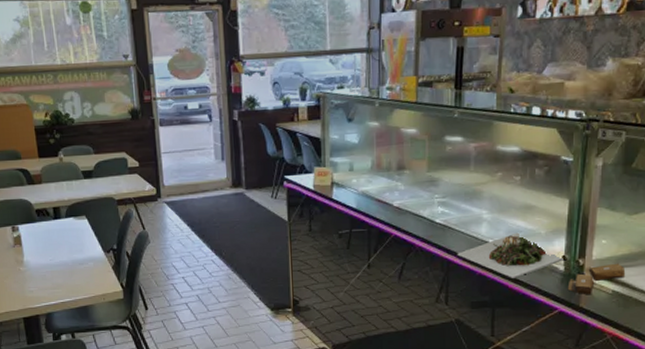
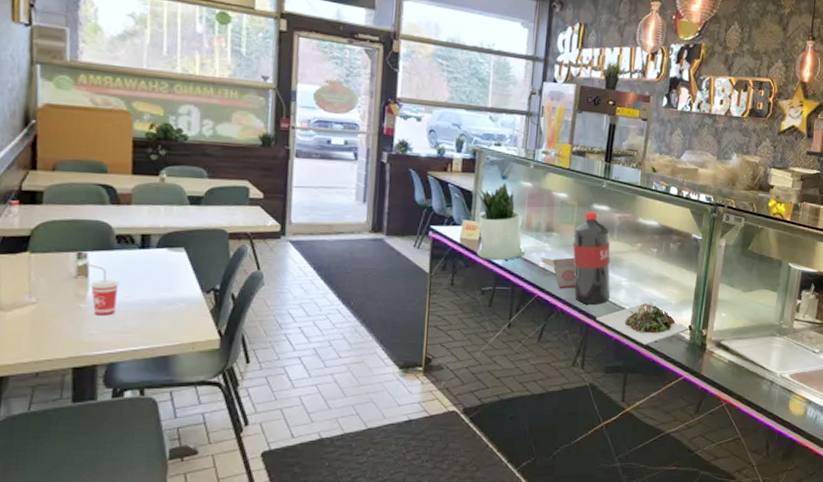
beverage cup: none [19,235,45,276] -> present [86,264,119,316]
planter: none [325,125,378,205] -> present [477,182,526,261]
takeout container: none [394,194,434,226] -> present [541,257,576,288]
pop: none [426,144,472,241] -> present [573,211,611,305]
paper bag: present [567,263,626,295] -> none [691,335,740,364]

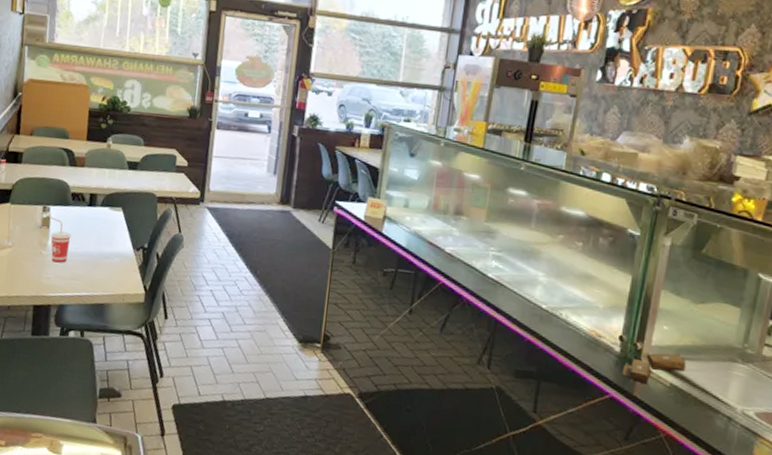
planter: present [477,182,526,261] -> none [381,160,432,243]
takeout container: present [541,257,576,288] -> none [447,242,486,279]
pop: present [573,211,611,305] -> none [483,195,527,300]
salad: present [596,300,691,345] -> none [506,301,622,352]
paper bag: none [691,335,740,364] -> present [621,353,687,385]

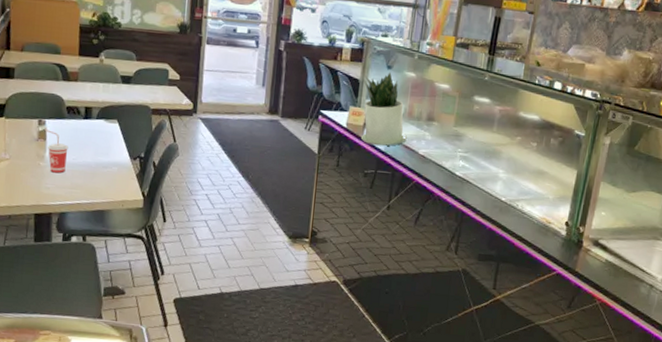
planter: none [381,160,432,243] -> present [361,72,407,147]
paper bag: present [621,353,687,385] -> none [566,234,619,262]

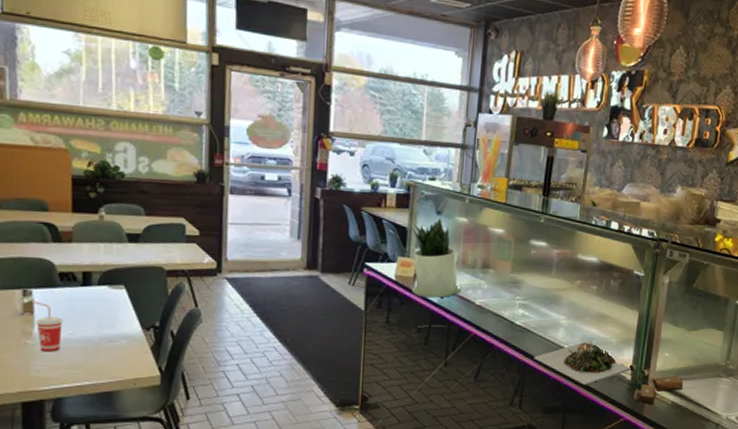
salad: none [471,193,567,237] -> present [534,339,632,385]
paper bag: none [566,234,619,262] -> present [633,375,684,405]

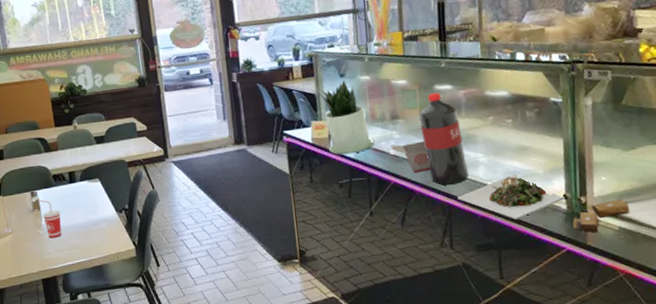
takeout container: none [477,295,514,327] -> present [390,141,431,172]
pop: none [510,247,549,343] -> present [418,92,469,185]

